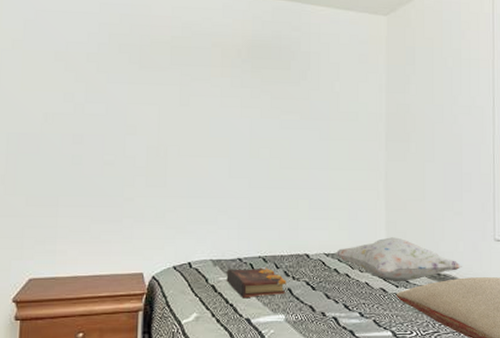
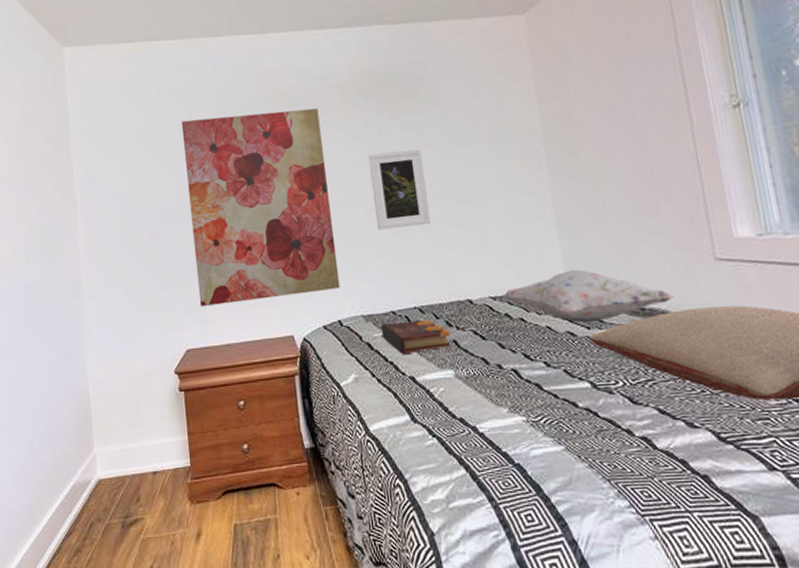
wall art: none [50,48,198,238] -> present [181,108,341,307]
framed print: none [236,113,285,184] -> present [368,149,431,230]

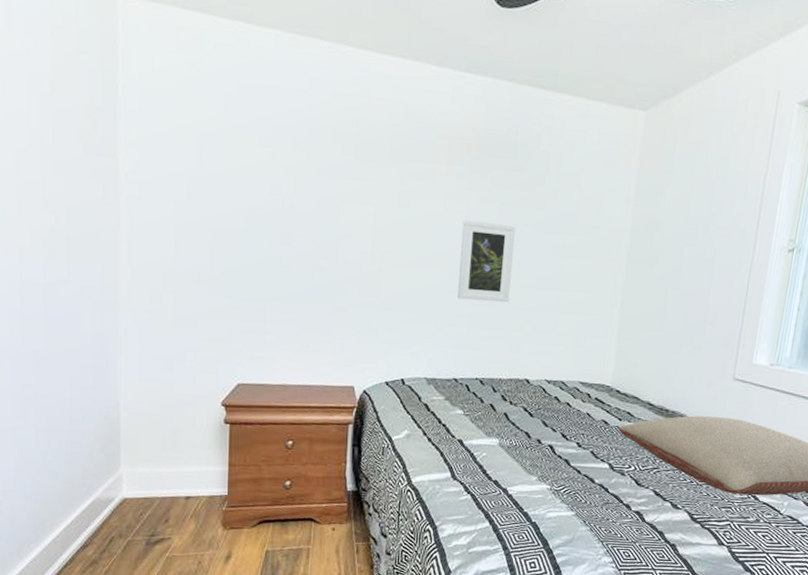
wall art: present [181,108,341,307] -> none [258,132,421,349]
book: present [380,318,450,355] -> none [440,388,503,420]
decorative pillow: present [504,269,674,323] -> none [558,368,694,415]

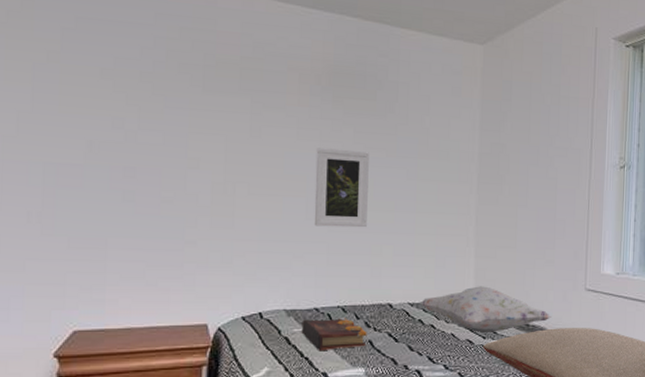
book: none [440,388,503,420] -> present [301,318,367,352]
decorative pillow: none [558,368,694,415] -> present [420,286,552,332]

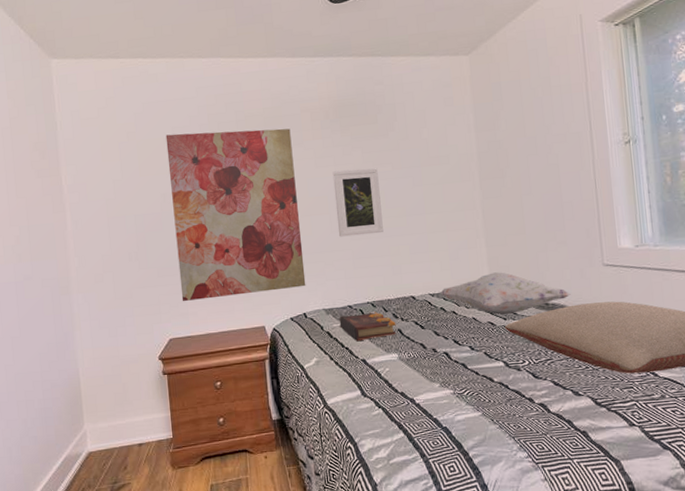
wall art: none [98,65,272,285] -> present [165,128,306,302]

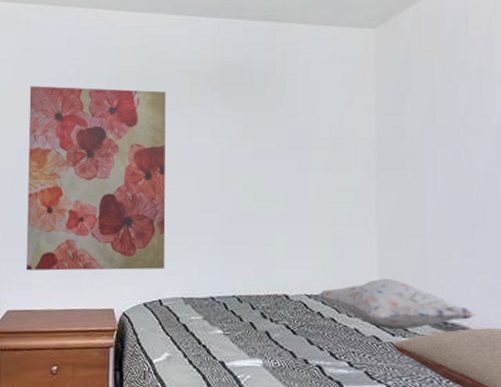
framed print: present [332,168,383,237] -> none [207,143,259,219]
book: present [339,312,396,342] -> none [198,307,264,340]

